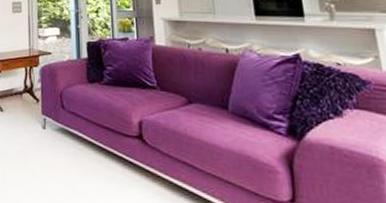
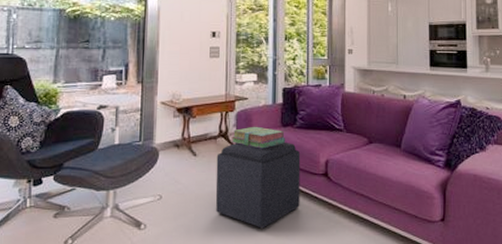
ottoman: none [23,98,113,194] -> present [215,142,301,229]
stack of books: none [36,82,94,106] -> present [231,126,286,149]

